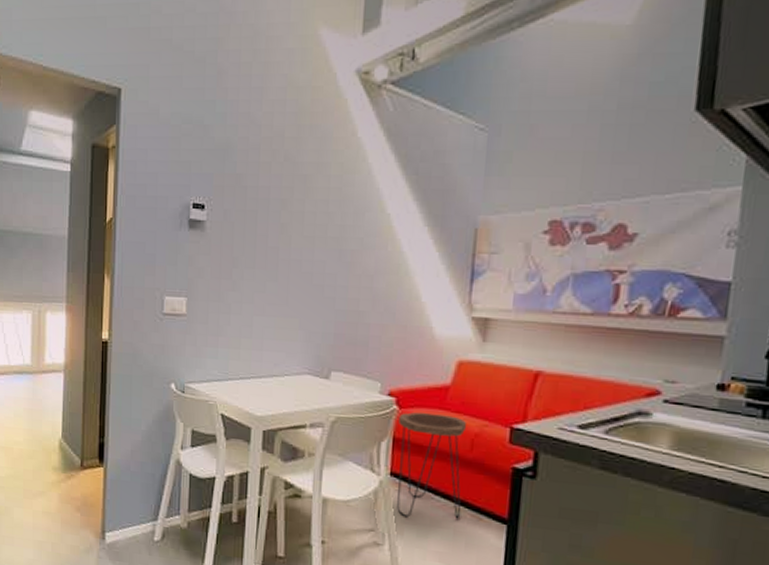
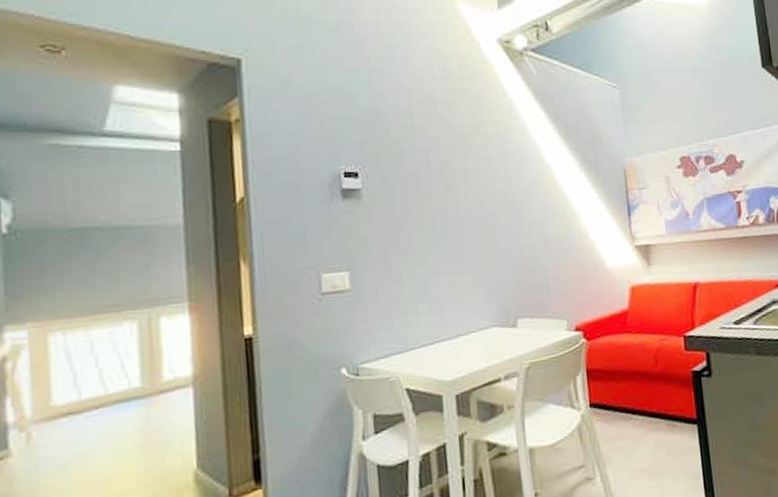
side table: present [397,412,466,519] -> none [588,337,658,444]

